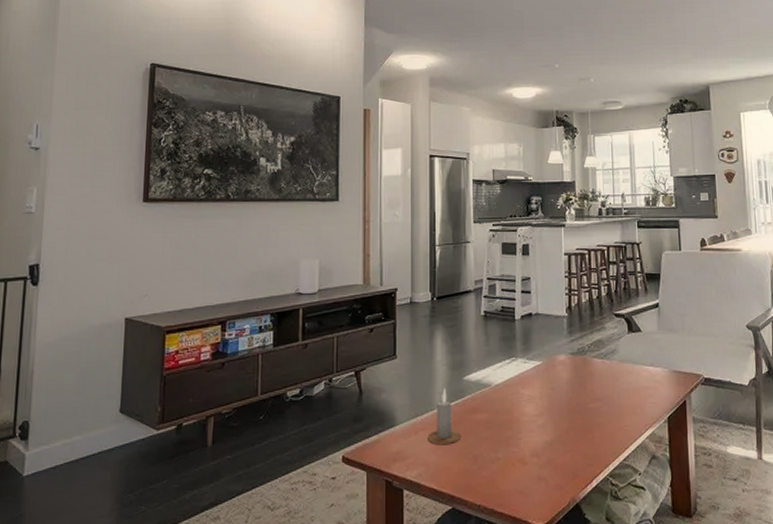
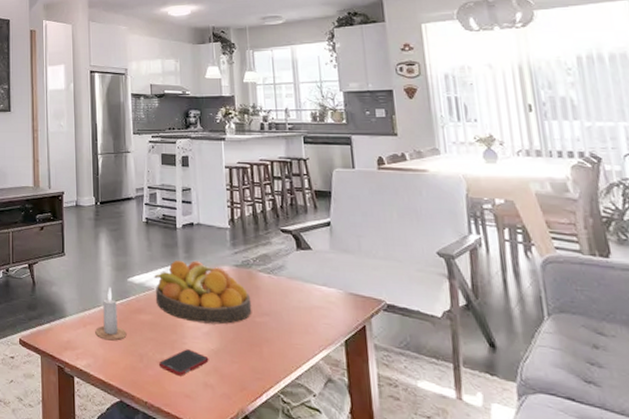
fruit bowl: none [491,352,586,416] -> present [154,260,252,325]
cell phone: none [494,444,543,473] -> present [159,349,209,376]

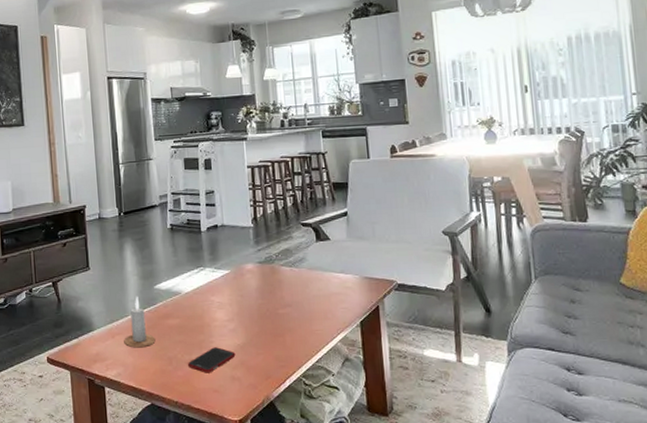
fruit bowl: present [154,260,252,325] -> none [180,261,275,321]

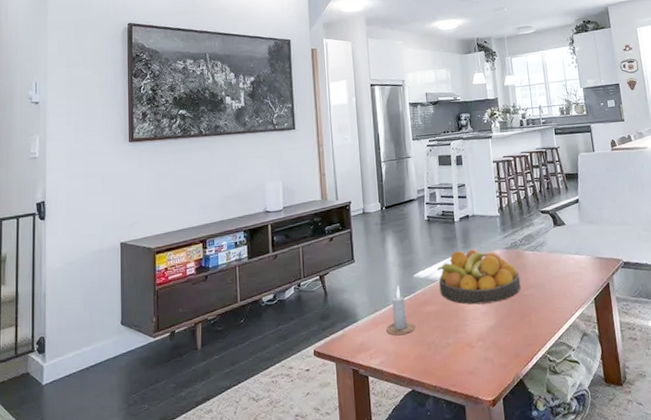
fruit bowl: none [180,261,275,321] -> present [437,249,521,305]
cell phone: present [188,347,236,373] -> none [445,330,488,356]

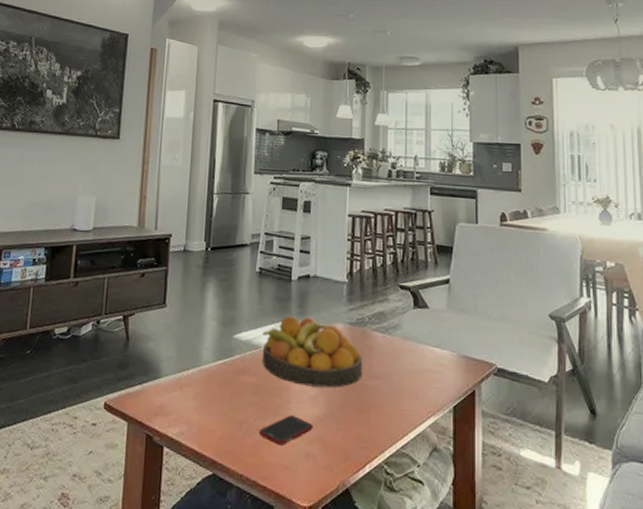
candle: present [386,286,415,336] -> none [192,345,227,406]
cell phone: none [445,330,488,356] -> present [259,415,313,446]

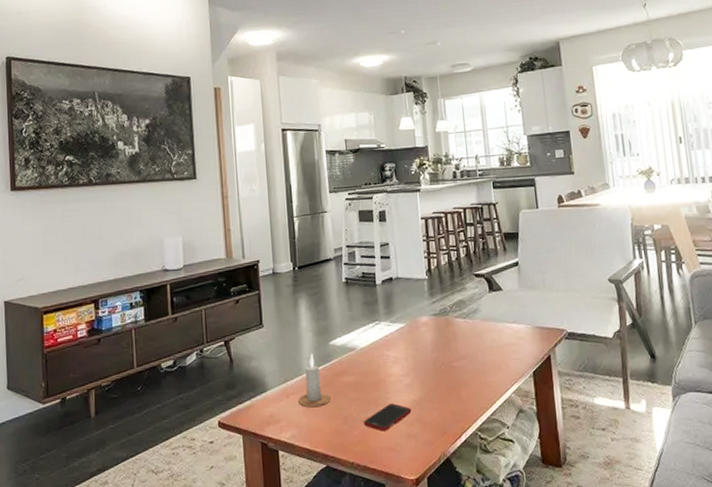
candle: none [192,345,227,406] -> present [298,354,331,408]
fruit bowl: present [263,315,363,388] -> none [356,315,450,376]

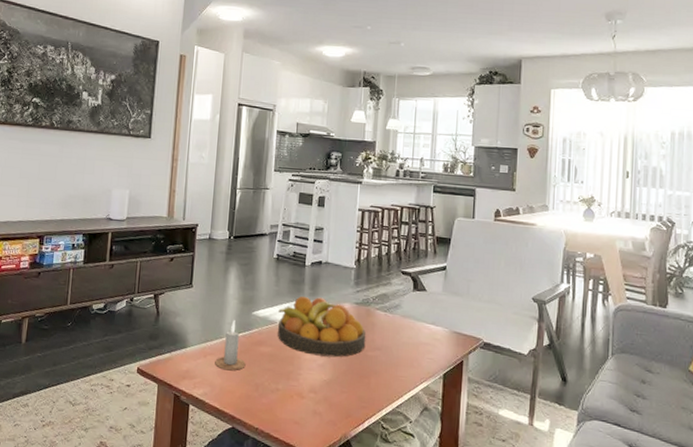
fruit bowl: none [356,315,450,376] -> present [278,296,366,358]
cell phone: present [364,403,412,431] -> none [273,379,321,405]

